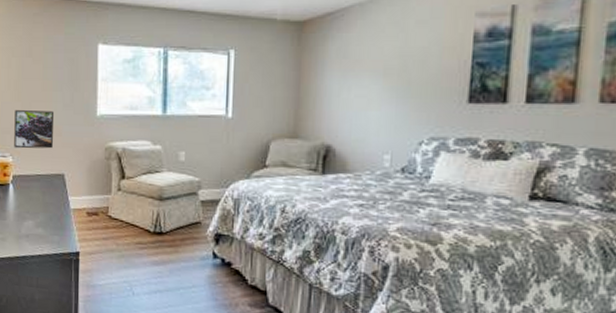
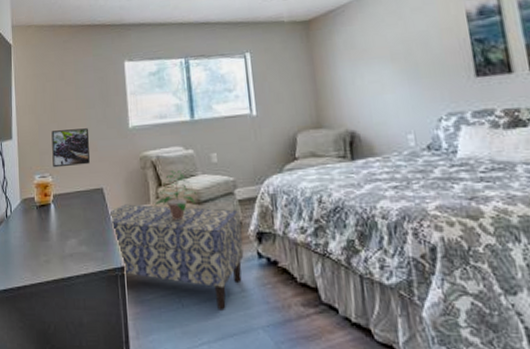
bench: none [69,192,201,302] -> present [109,204,244,310]
potted plant: none [115,164,160,214] -> present [154,170,197,220]

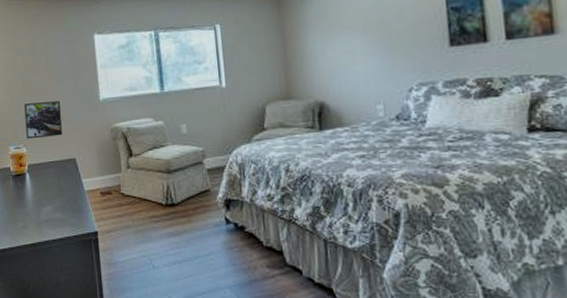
bench: present [109,204,244,310] -> none [82,173,212,272]
potted plant: present [154,170,197,220] -> none [125,141,167,188]

